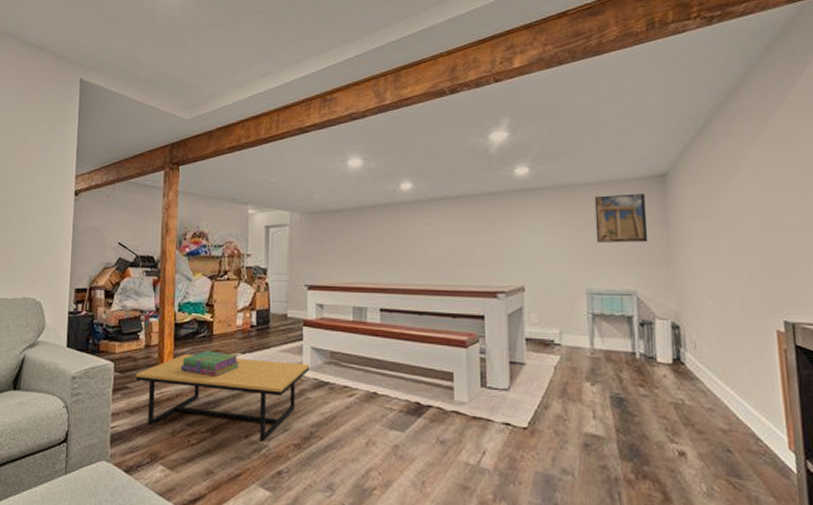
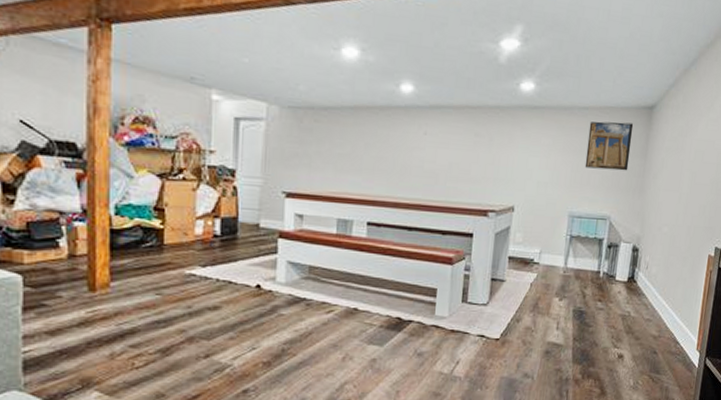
coffee table: present [135,353,309,442] -> none [56,265,284,361]
stack of books: present [180,351,239,377] -> none [120,263,198,293]

